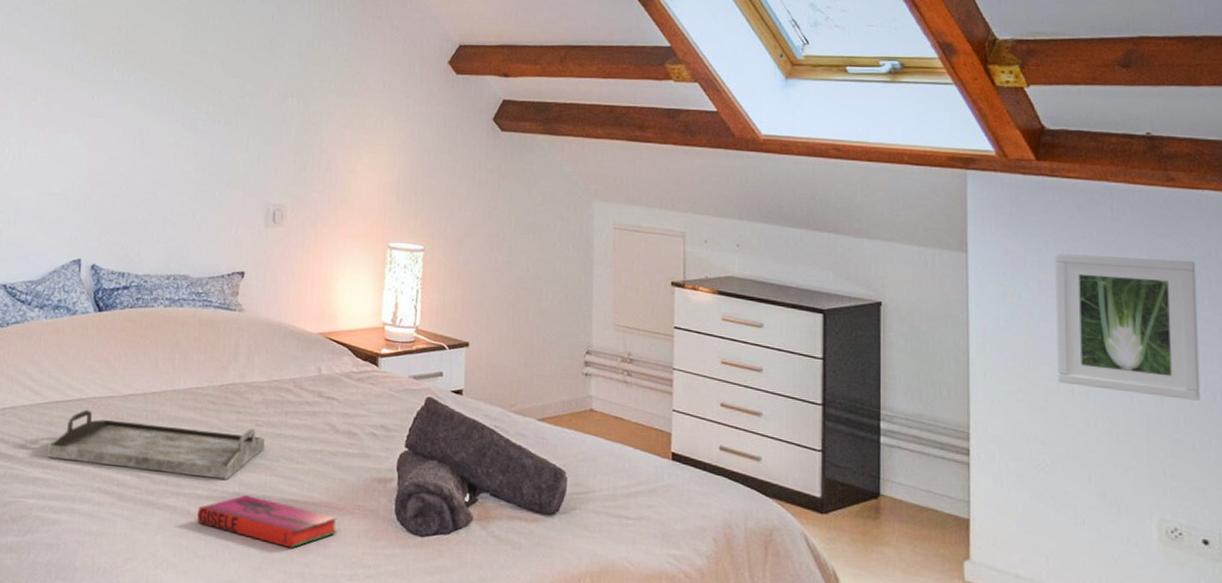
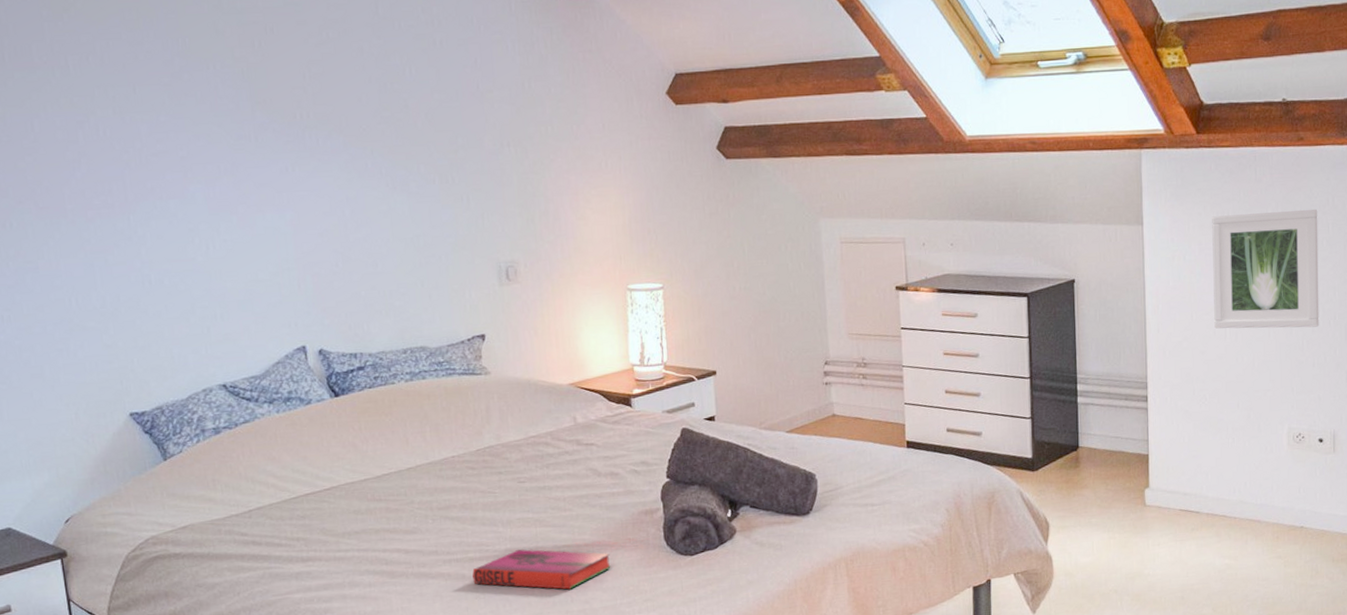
serving tray: present [47,410,265,480] -> none [305,486,530,551]

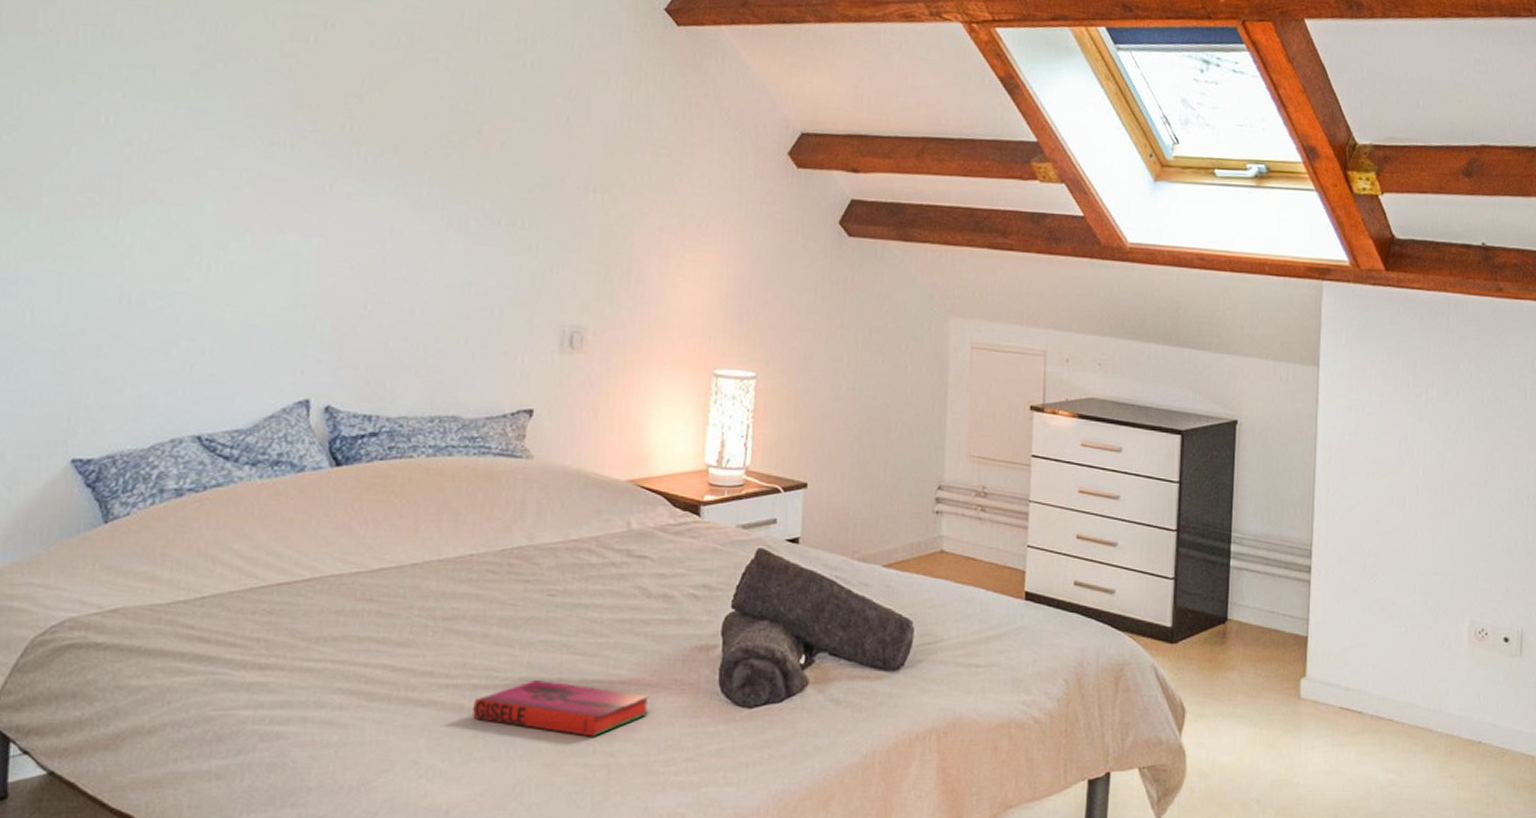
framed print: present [1212,208,1320,329] -> none [1392,365,1515,505]

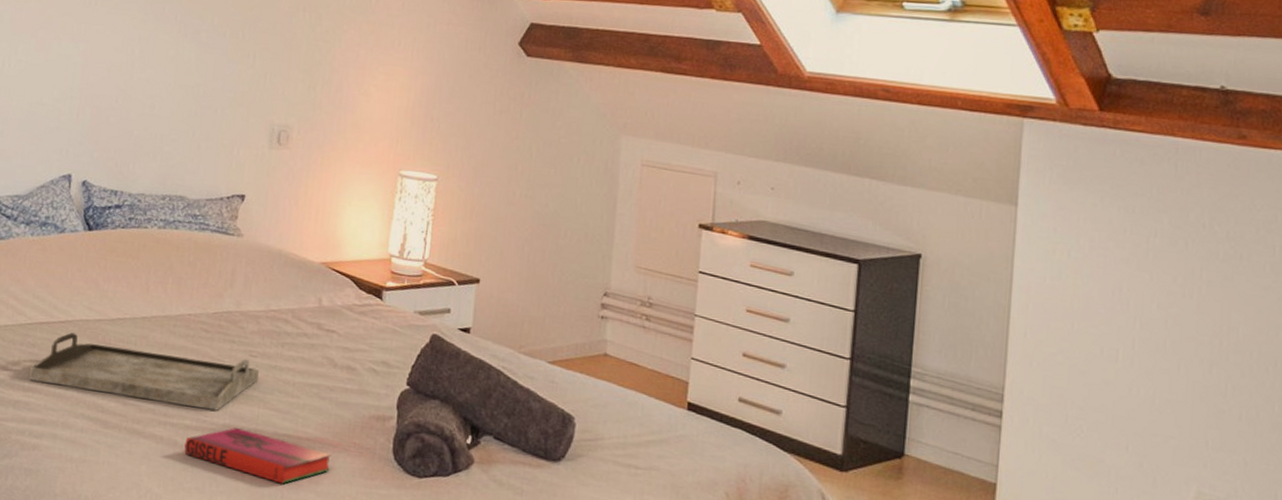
serving tray: none [267,592,560,663] -> present [29,332,259,411]

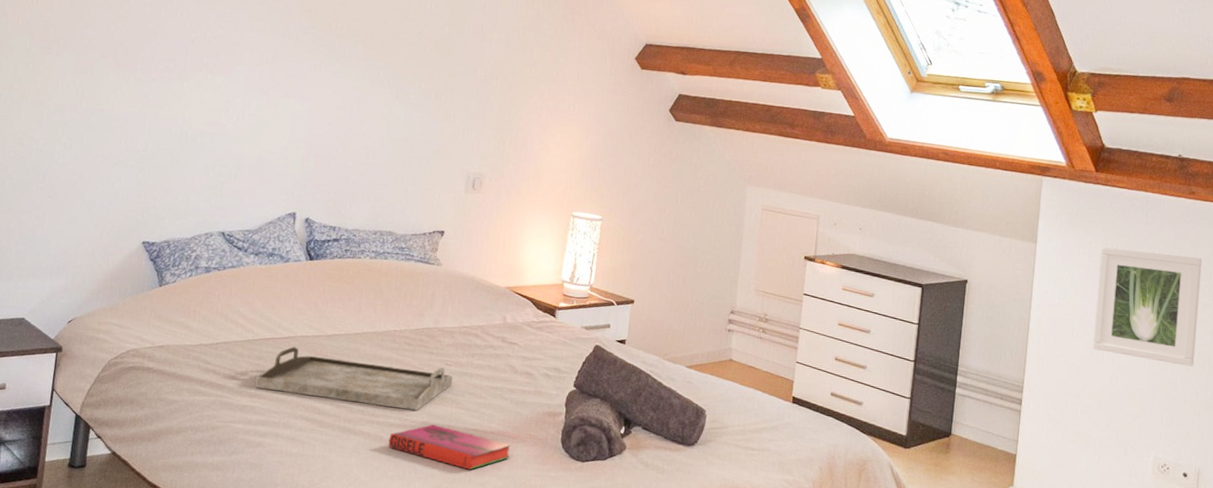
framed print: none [1102,210,1261,371] -> present [1093,247,1202,367]

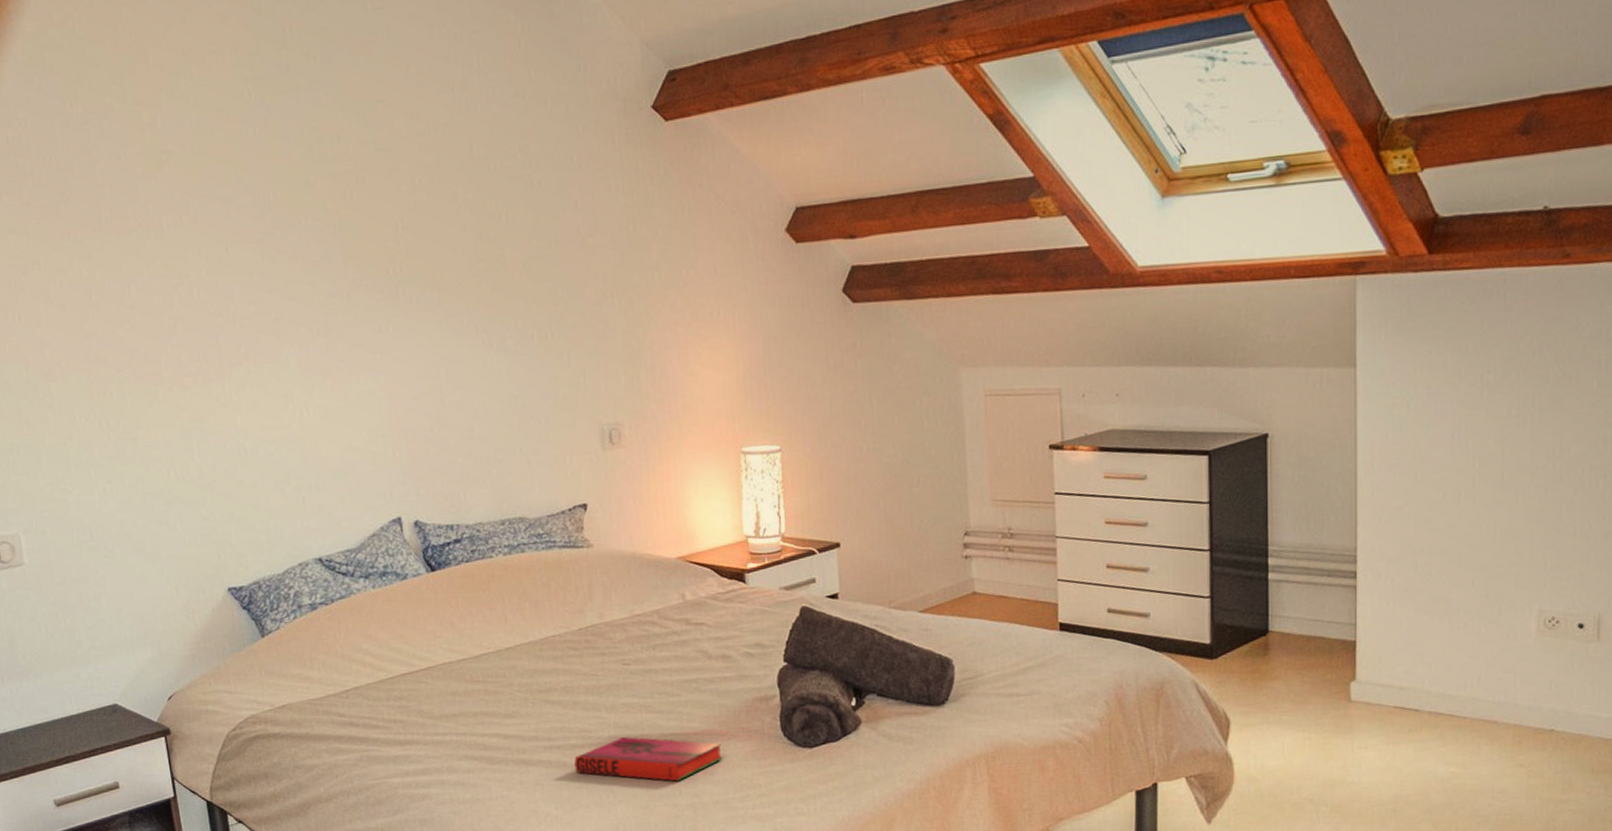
serving tray: present [255,346,453,411] -> none [402,668,635,733]
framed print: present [1093,247,1202,367] -> none [1445,341,1587,491]

